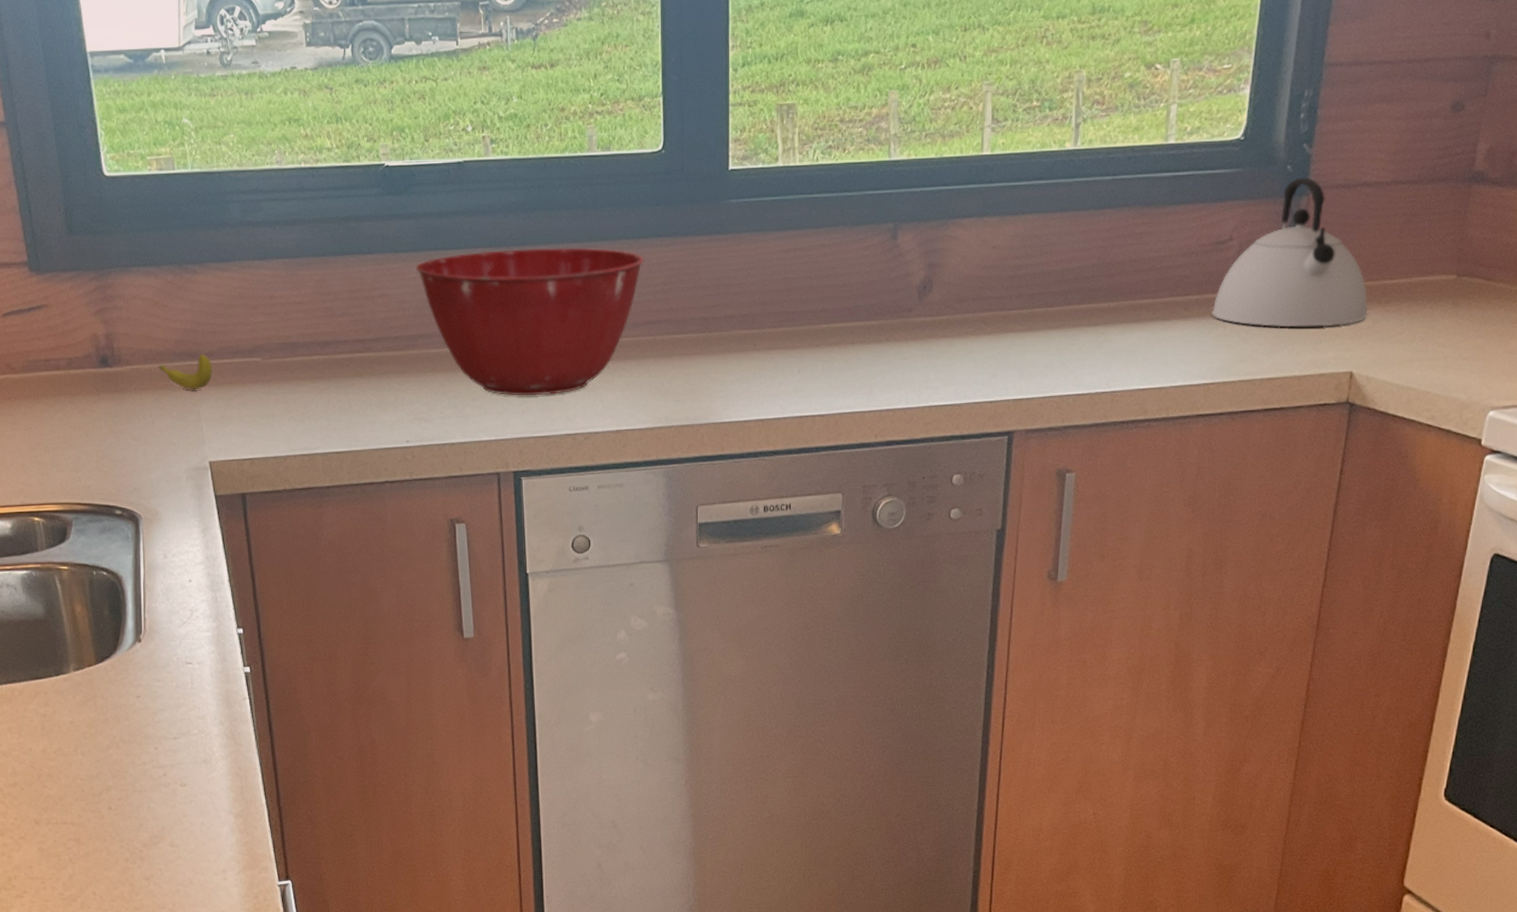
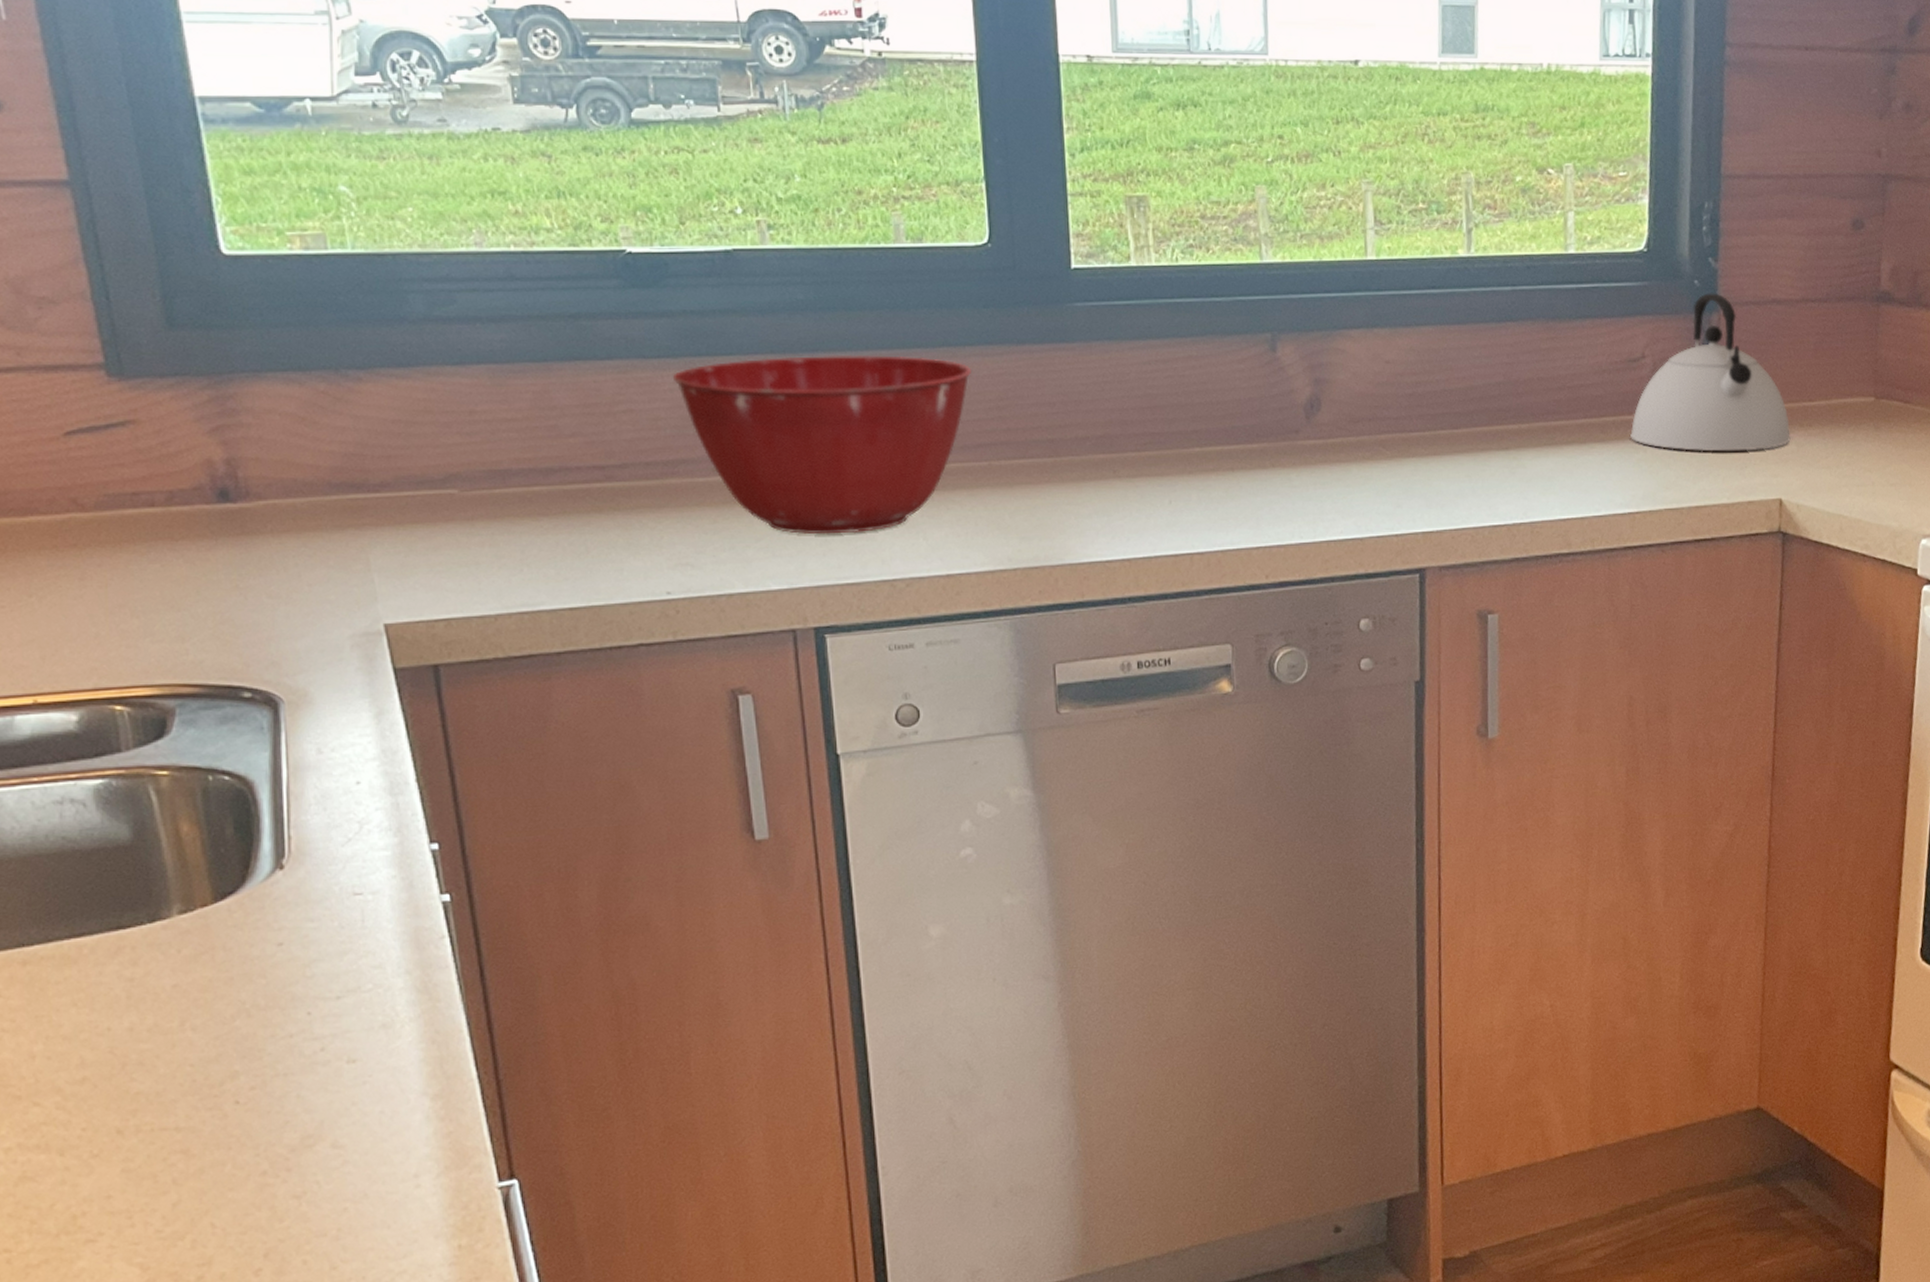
banana: present [158,353,212,390] -> none [305,483,387,531]

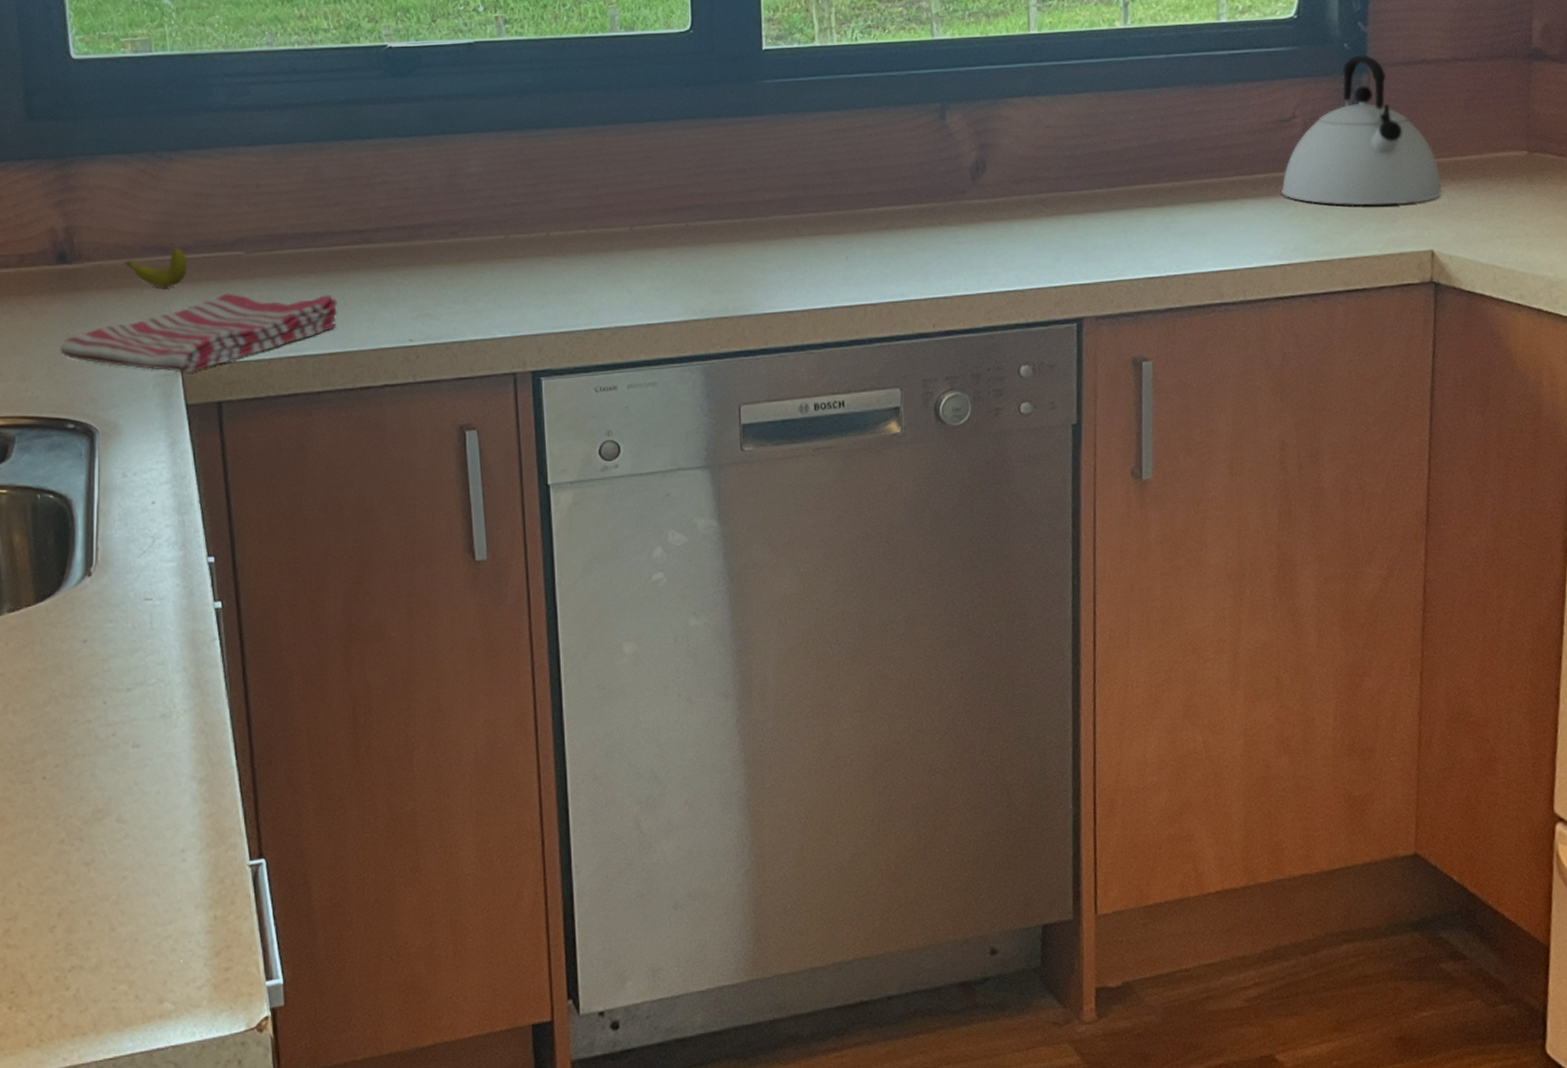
dish towel: none [228,538,579,631] -> present [60,293,338,372]
banana: none [305,483,387,531] -> present [124,247,188,288]
mixing bowl: present [672,355,973,535] -> none [421,130,674,289]

